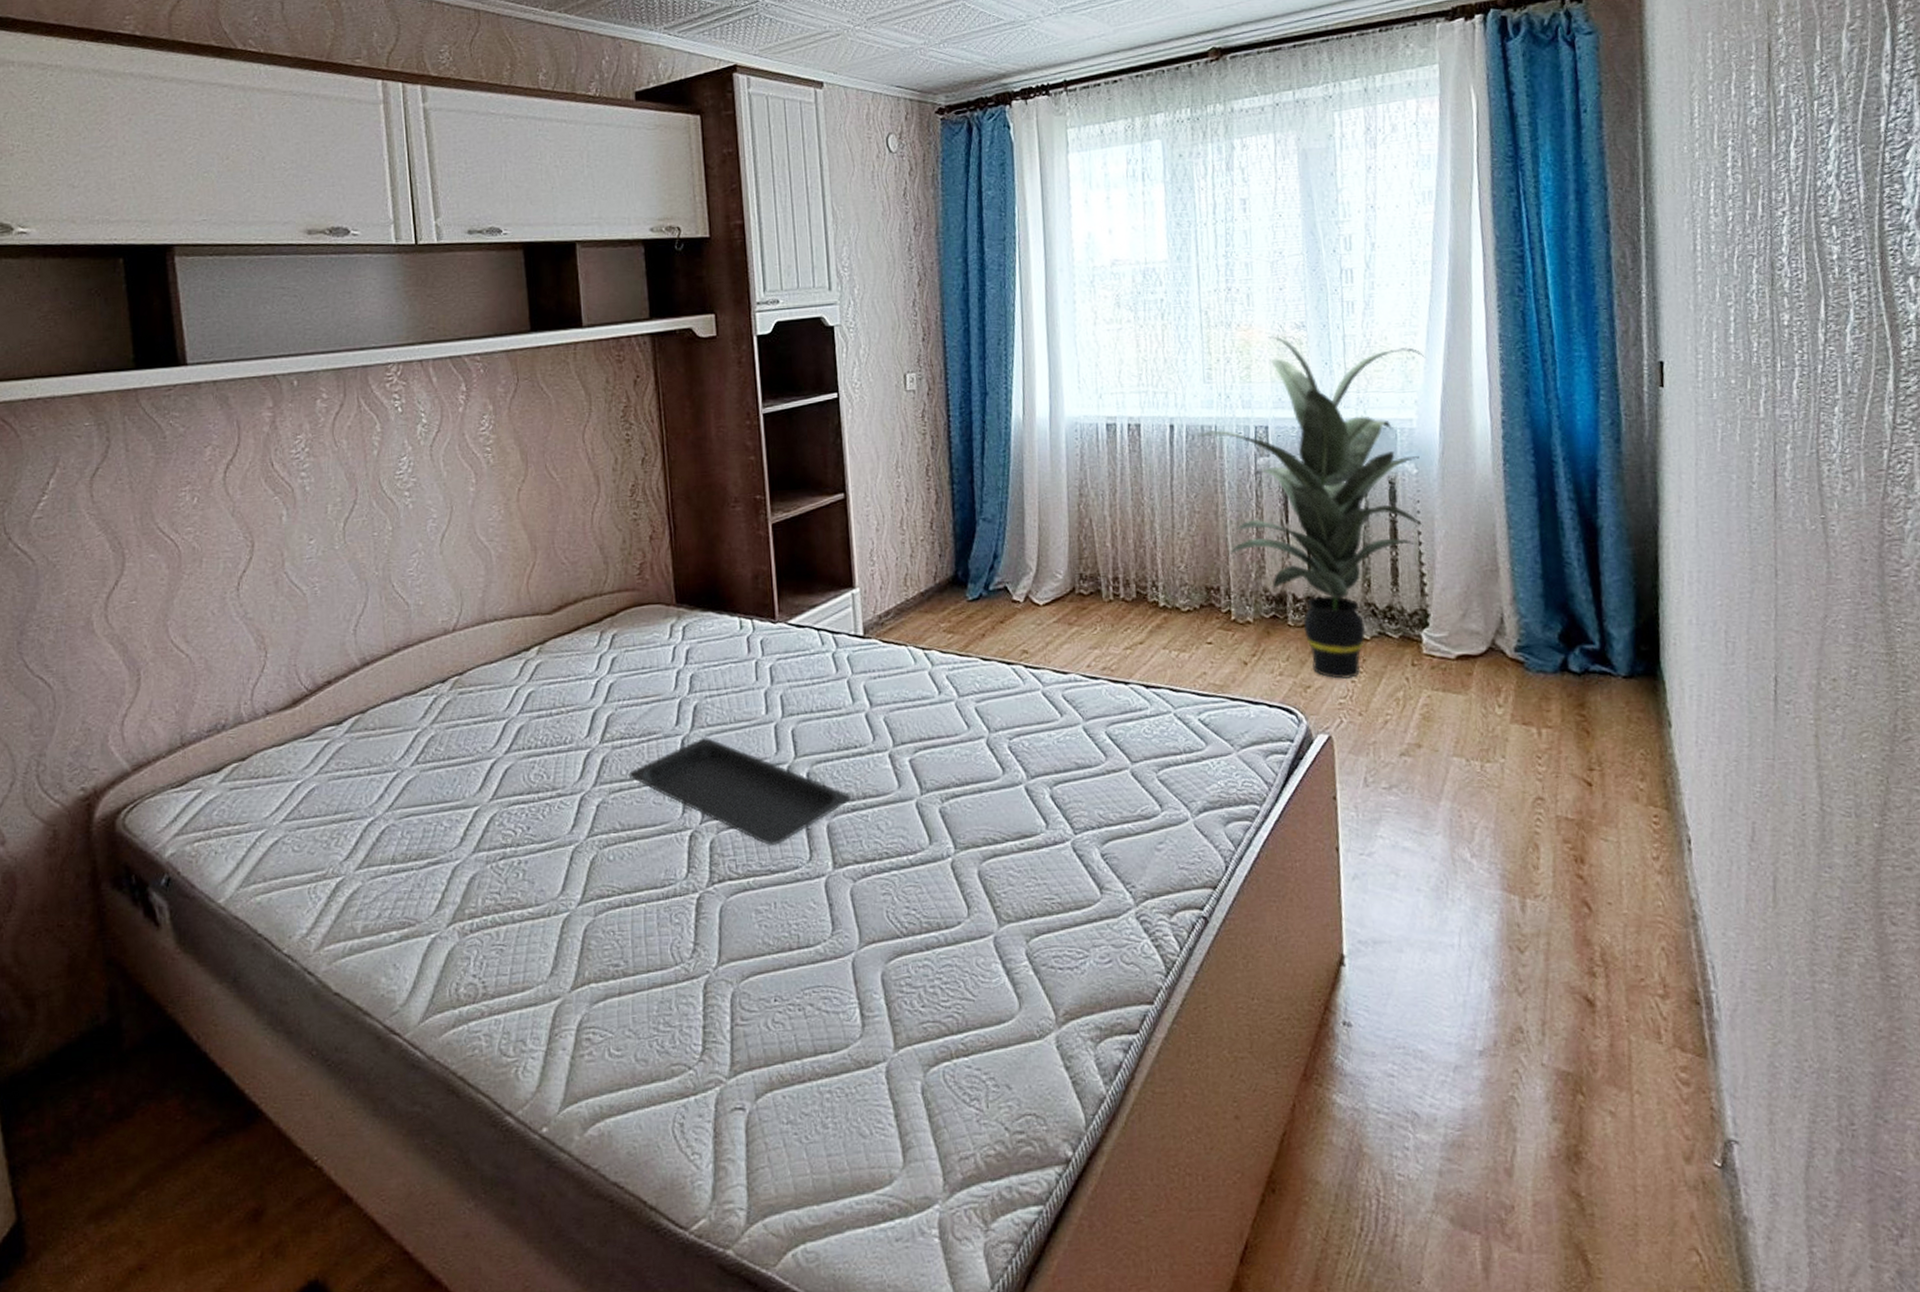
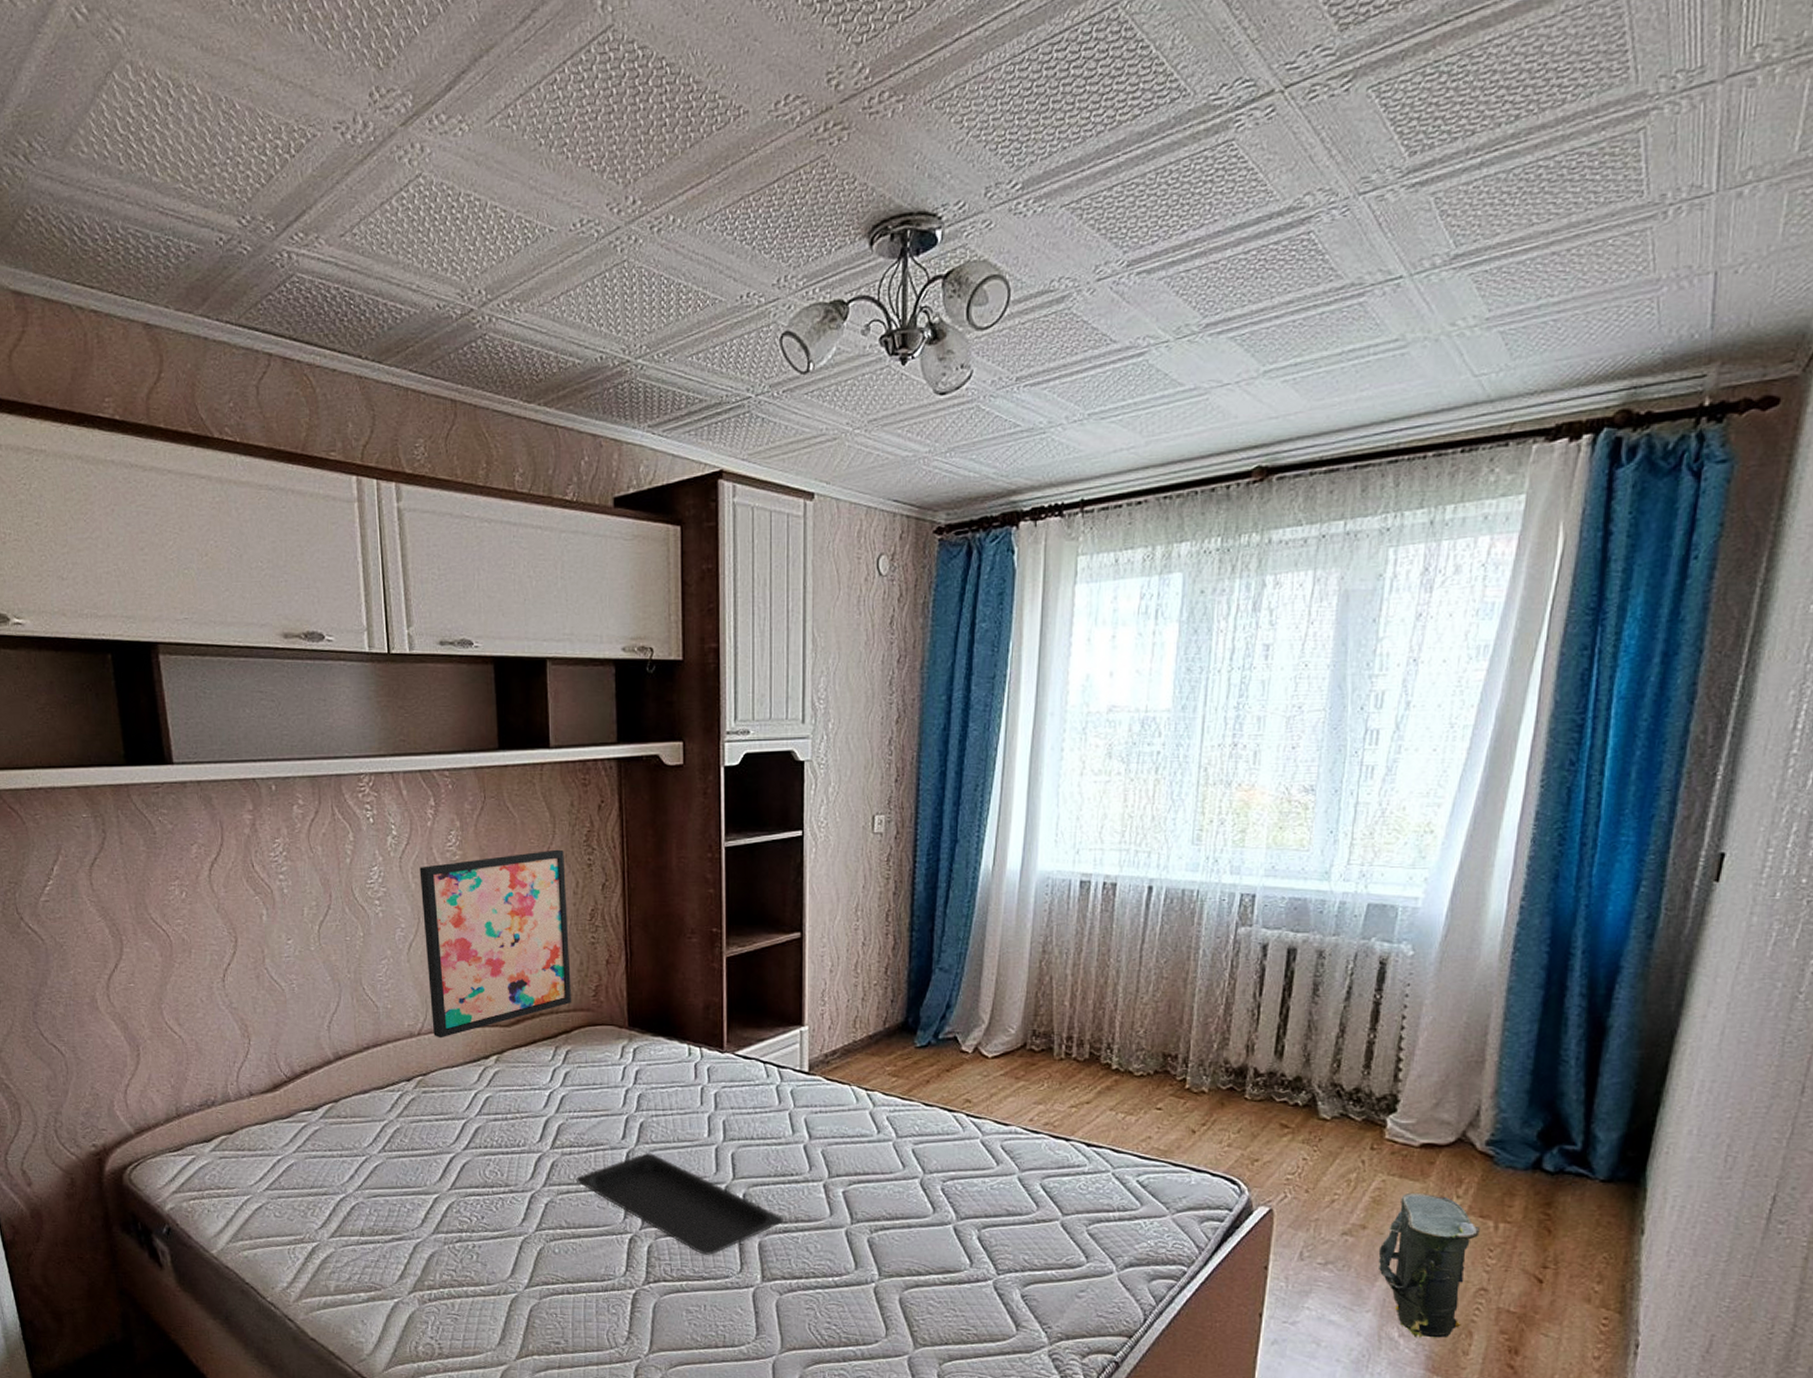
wall art: none [451,426,616,633] -> present [419,849,572,1039]
indoor plant: present [1195,336,1425,679] -> none [1173,799,1445,1156]
bag: none [1437,705,1527,856] -> present [1378,1192,1480,1338]

